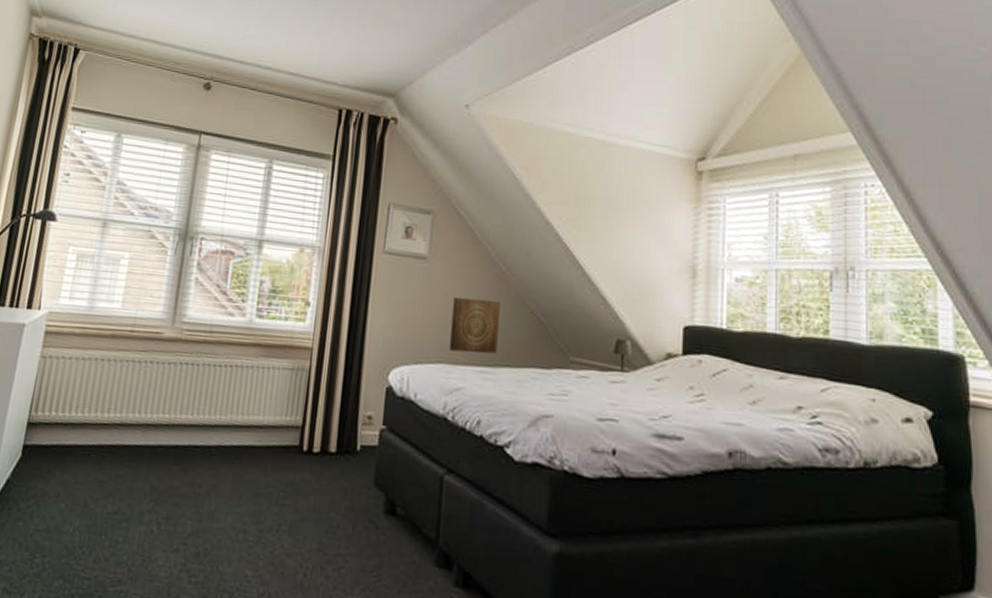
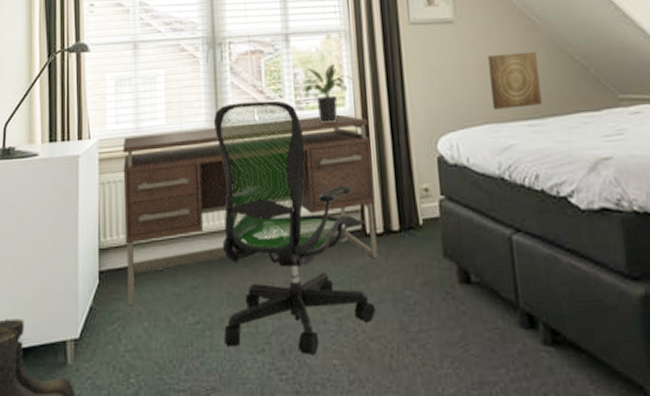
desk: none [47,314,326,486] -> present [122,114,378,307]
office chair: none [140,299,303,562] -> present [213,100,376,354]
potted plant: none [265,277,319,336] -> present [301,64,354,124]

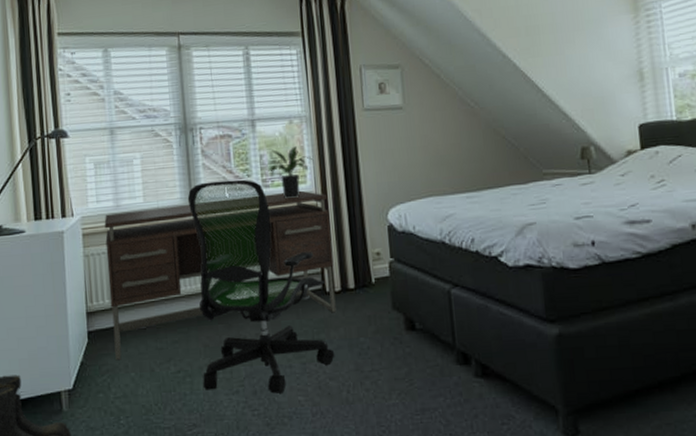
wall art: present [488,51,542,110] -> none [433,133,478,184]

